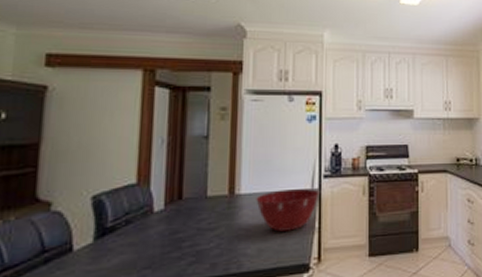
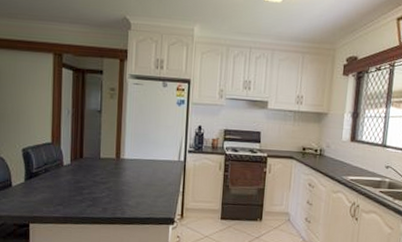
mixing bowl: present [256,189,320,232] -> none [136,159,185,192]

